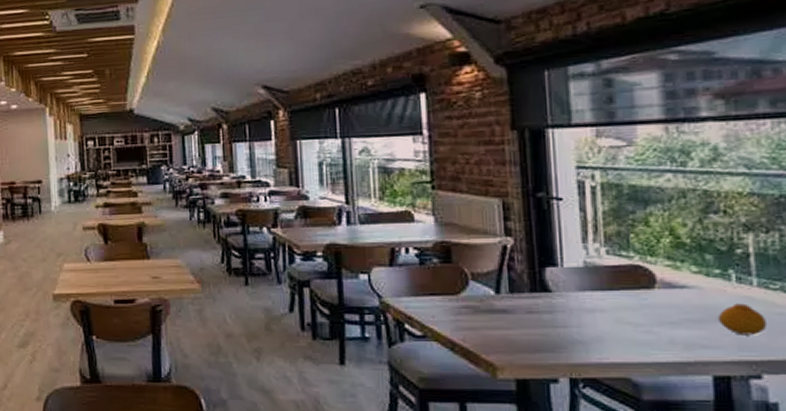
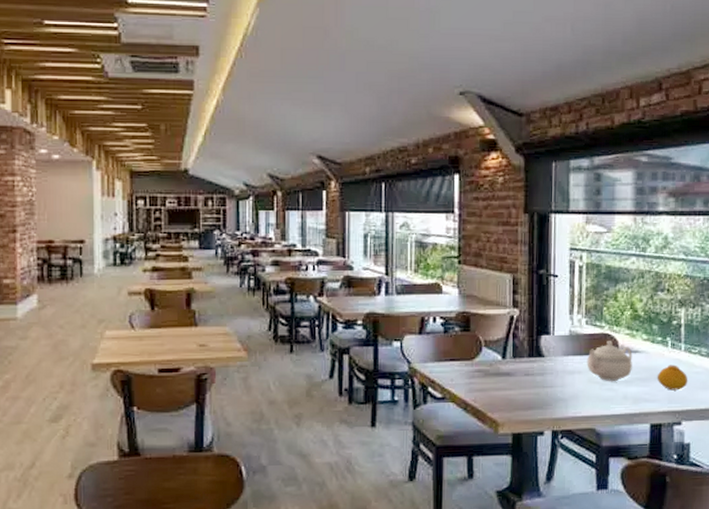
teapot: none [611,274,679,323] -> present [587,341,633,382]

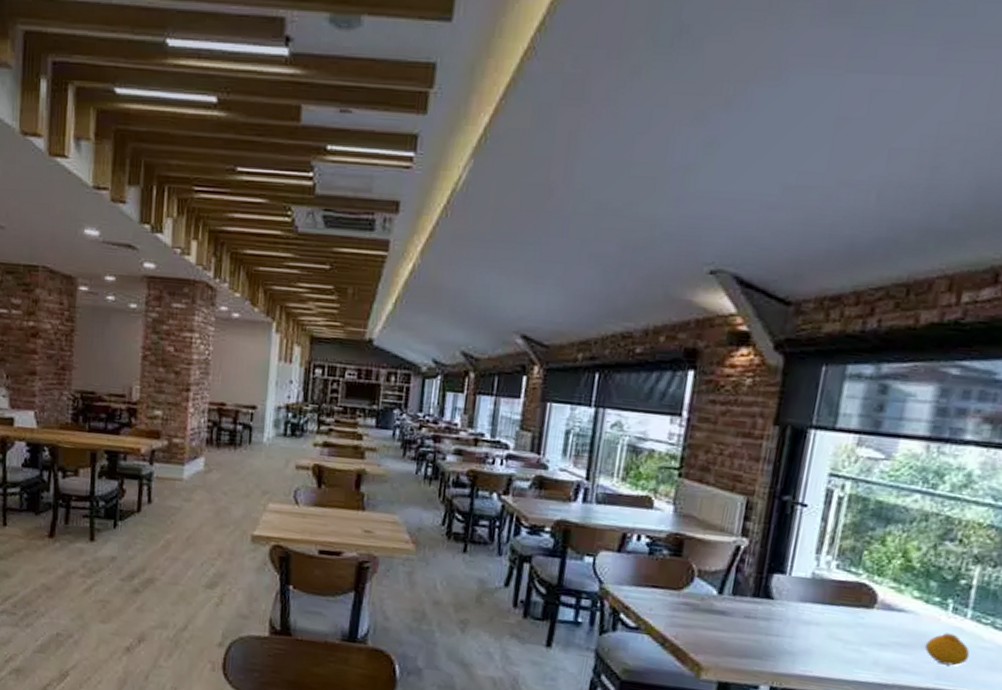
teapot: present [587,341,633,382] -> none [829,592,896,642]

